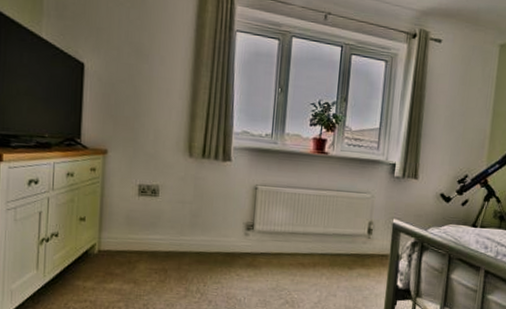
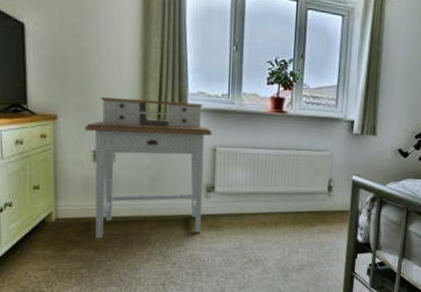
desk: none [132,134,255,273] -> present [84,97,212,239]

